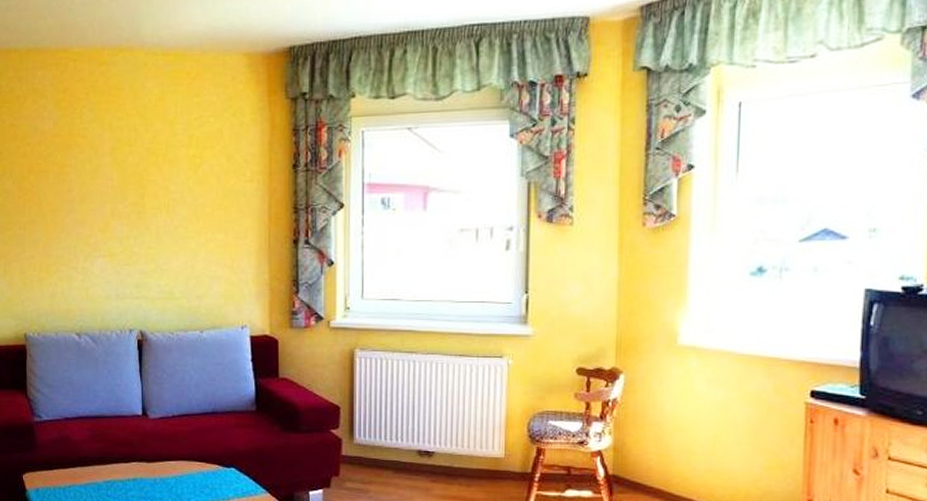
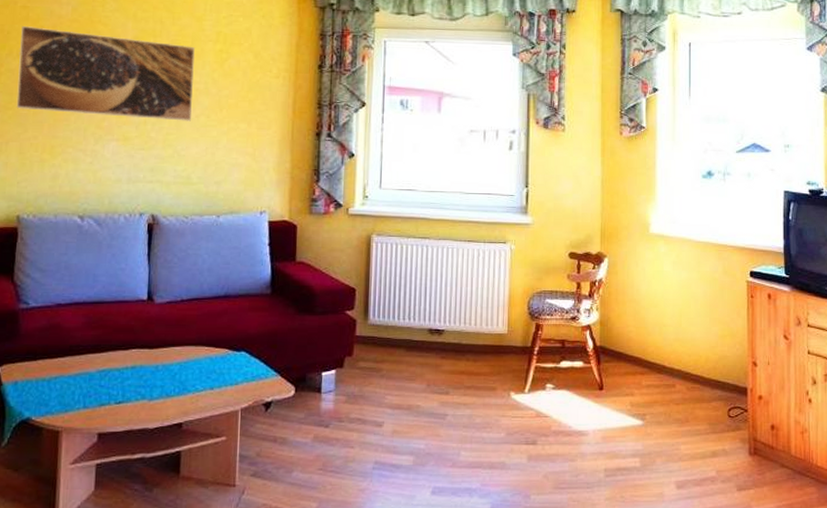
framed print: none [11,145,170,234] -> present [16,26,196,121]

